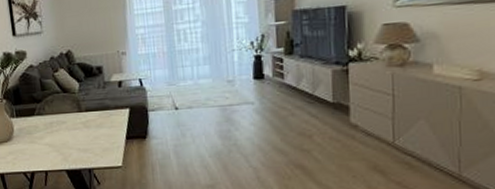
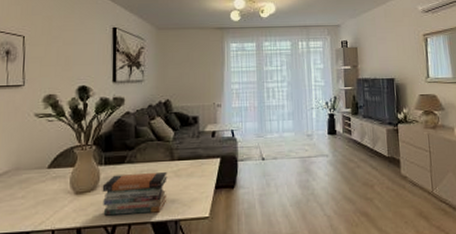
book stack: none [17,122,79,164] -> present [102,171,167,216]

